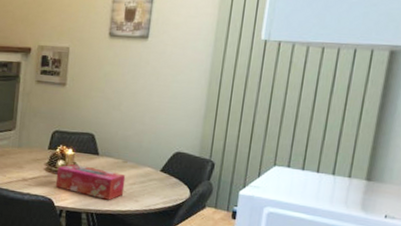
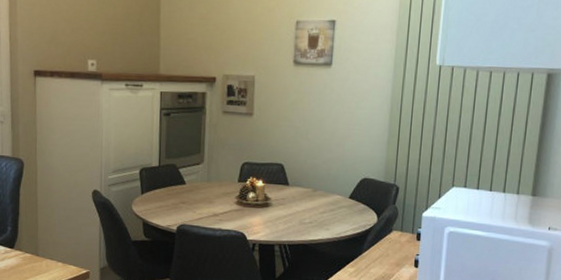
tissue box: present [55,164,126,200] -> none [247,196,316,230]

